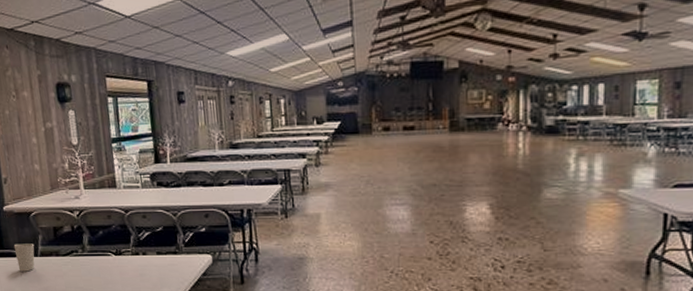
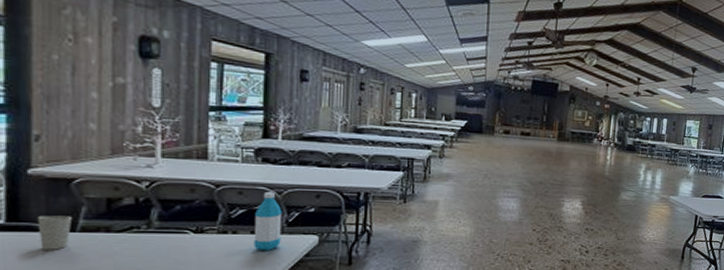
water bottle: none [157,214,181,270] -> present [254,192,283,250]

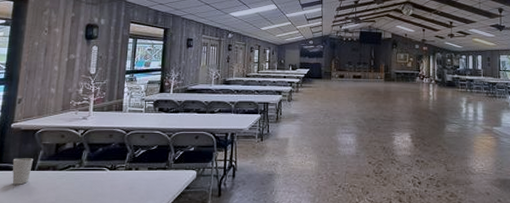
water bottle: present [254,192,283,250] -> none [149,135,171,184]

